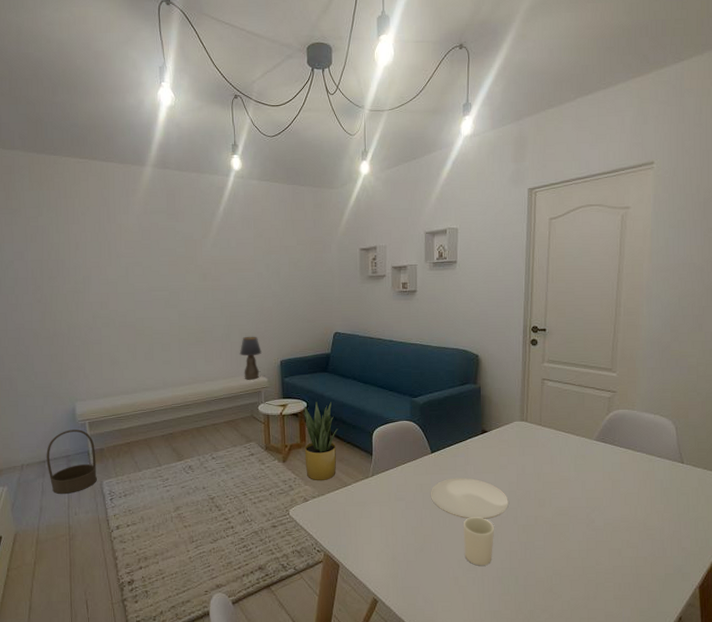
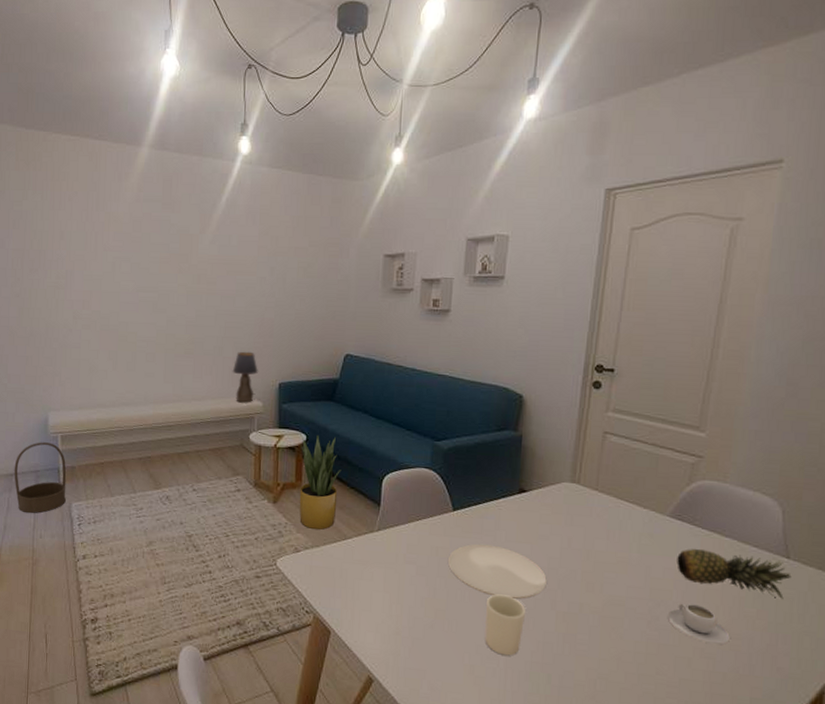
teacup: none [600,507,647,536] -> present [667,603,730,645]
fruit: none [604,464,686,496] -> present [677,549,792,600]

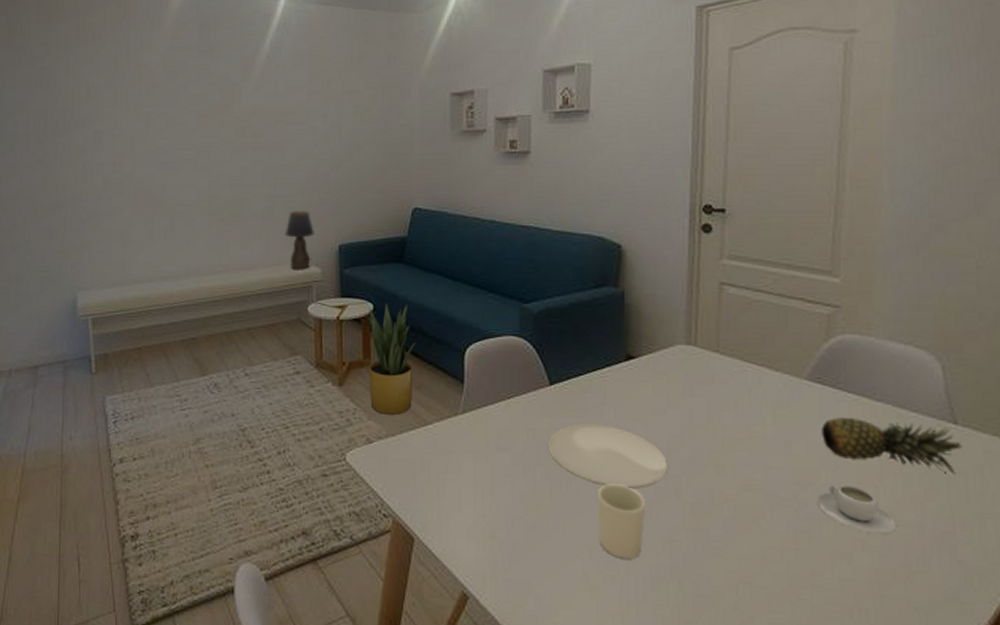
basket: present [14,442,67,513] -> none [39,327,99,411]

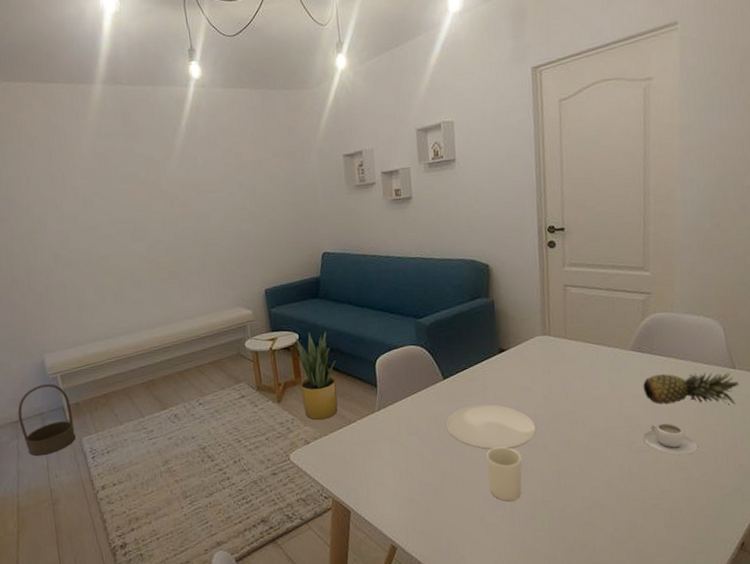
basket: none [39,327,99,411] -> present [17,384,76,456]
table lamp: present [284,211,314,272] -> none [218,264,243,315]

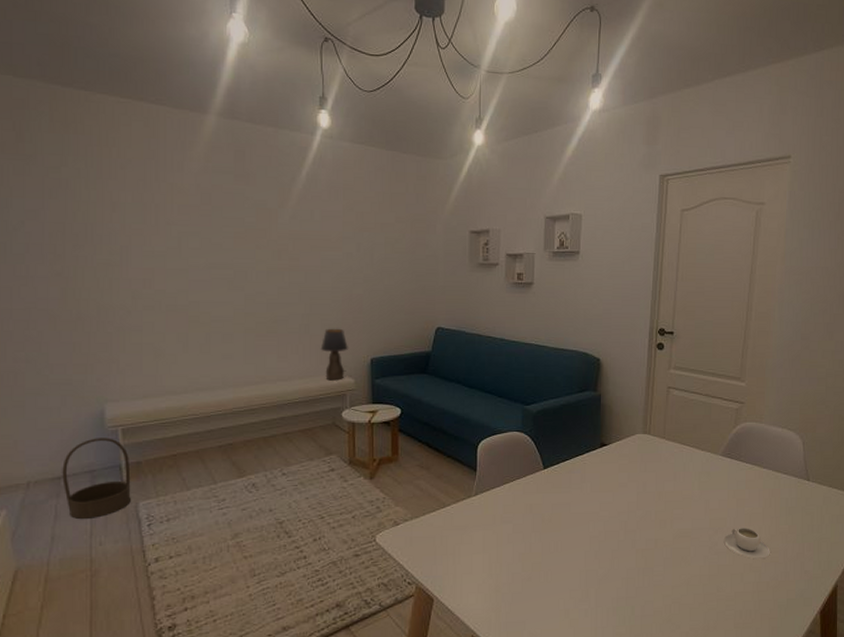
table lamp: none [218,264,243,315] -> present [320,328,348,382]
planter: present [295,331,338,420] -> none [396,407,438,500]
plate: present [446,404,536,450] -> none [542,496,627,544]
mug: present [486,446,522,501] -> none [577,541,610,596]
fruit: present [643,372,739,406] -> none [729,481,811,515]

